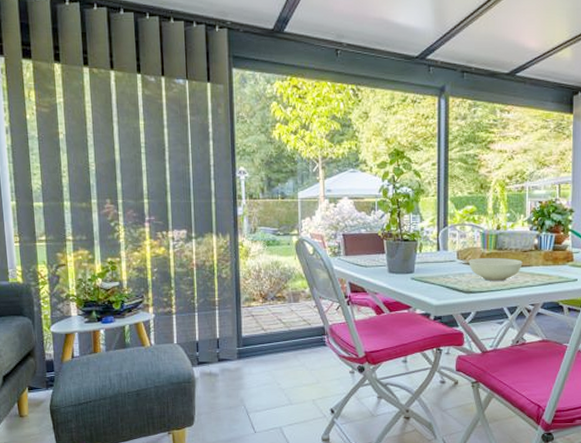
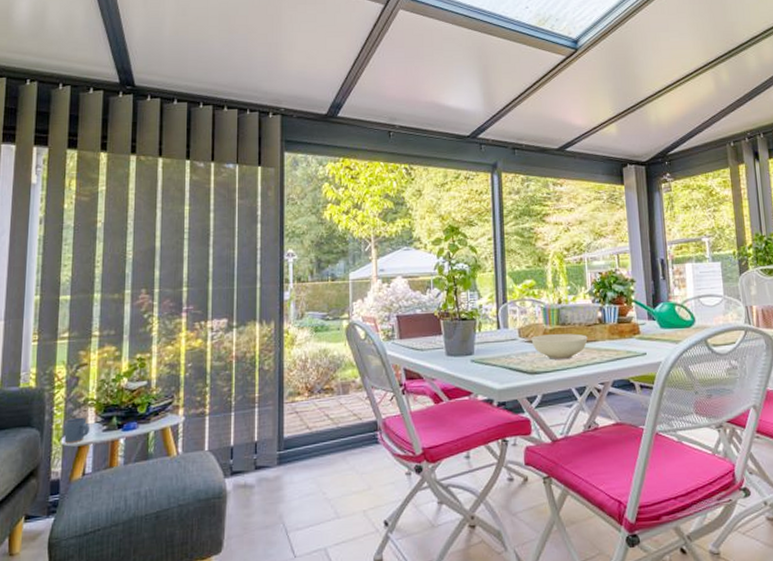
mug: none [51,310,74,332] -> present [64,417,90,444]

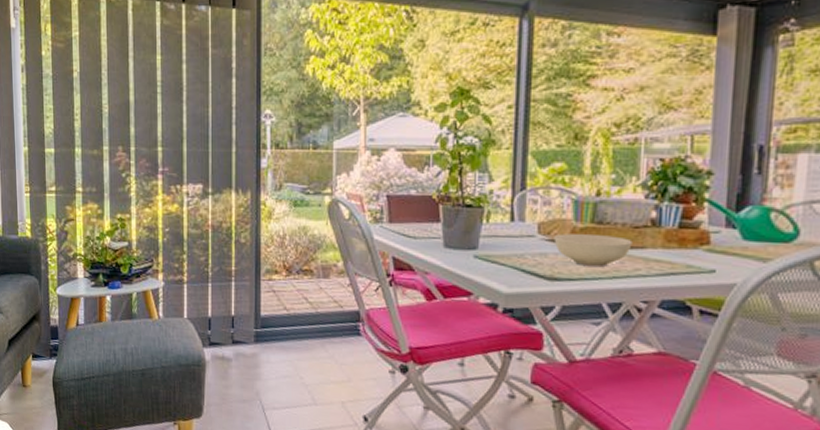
mug: present [64,417,90,444] -> none [58,270,80,295]

